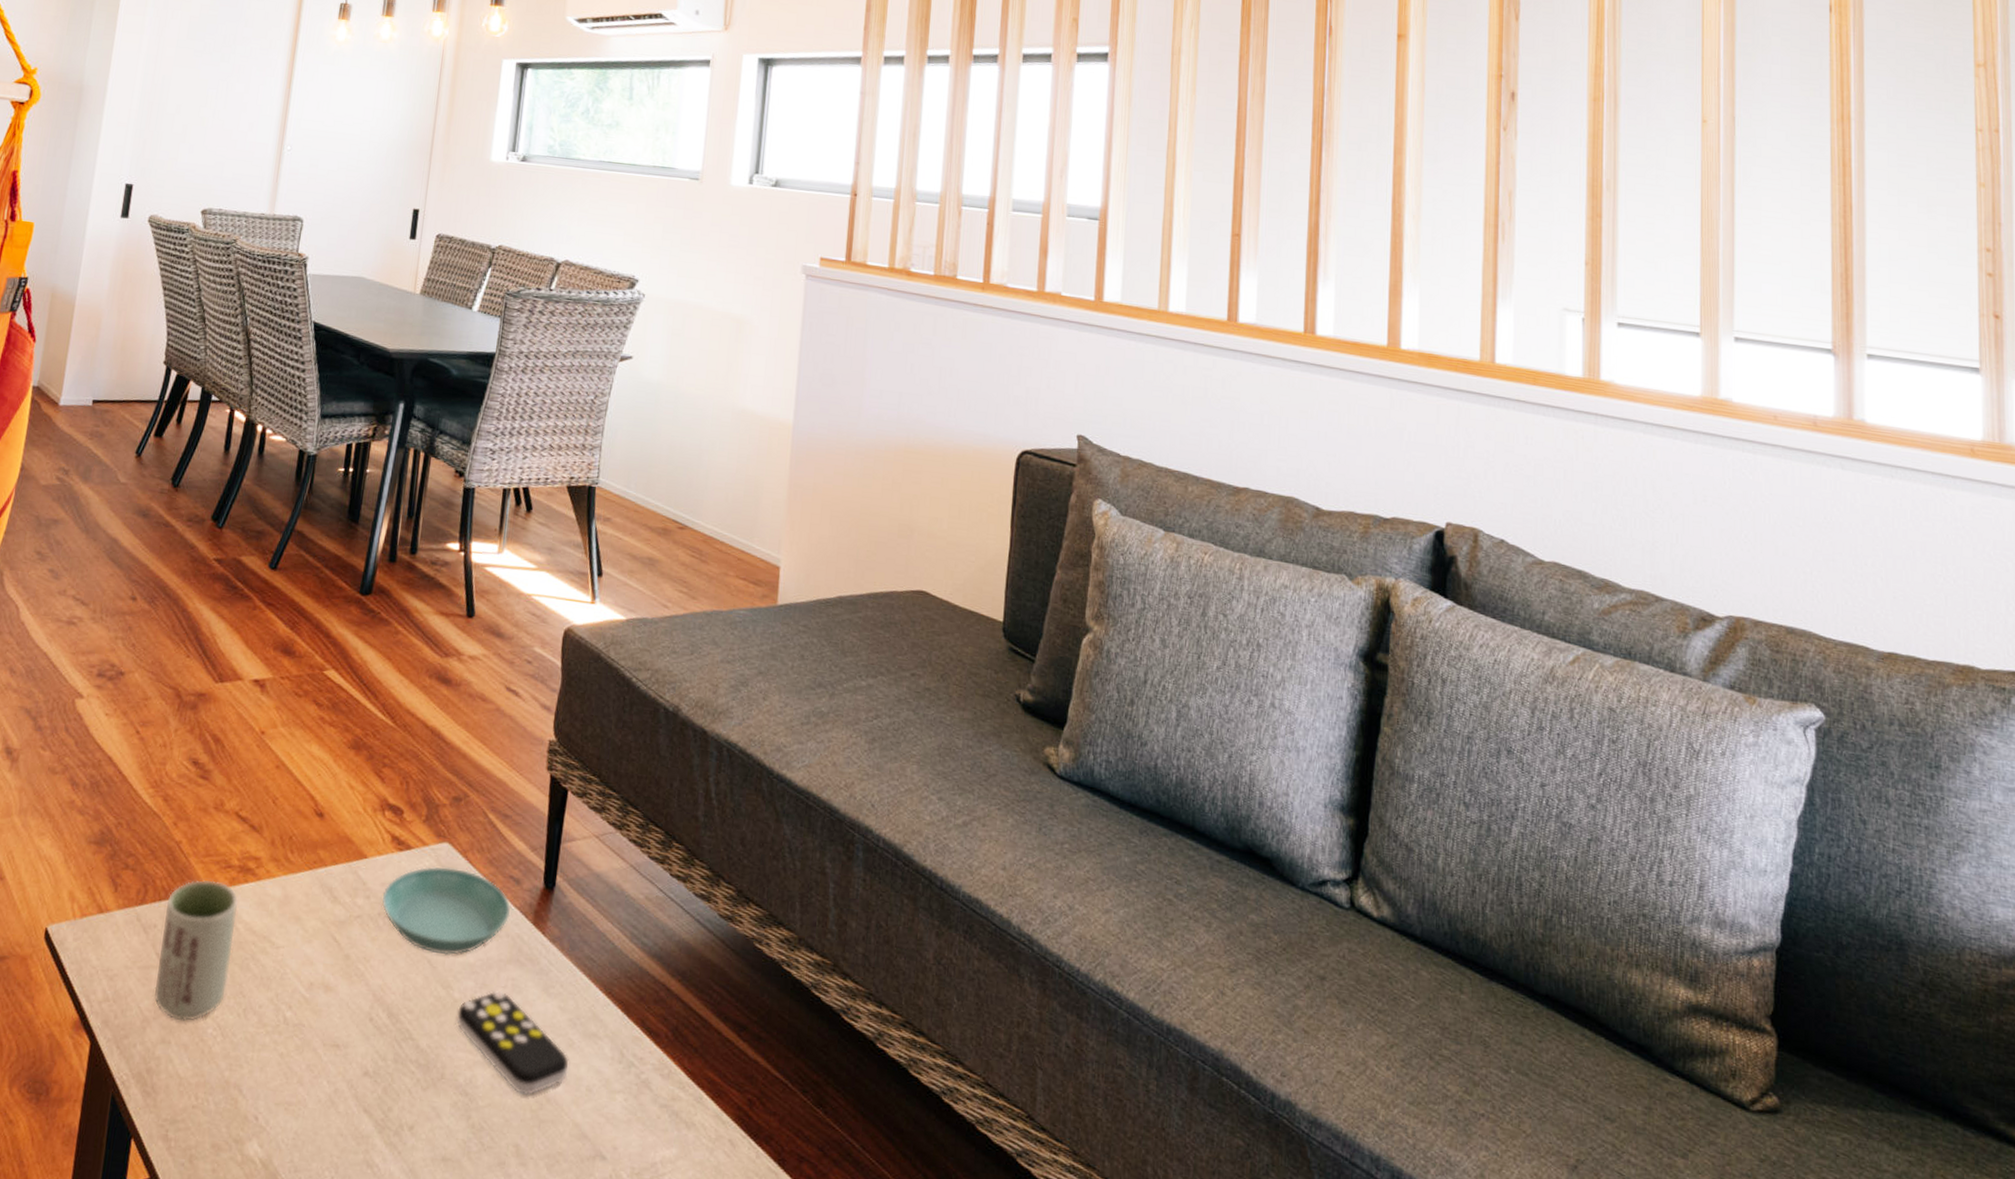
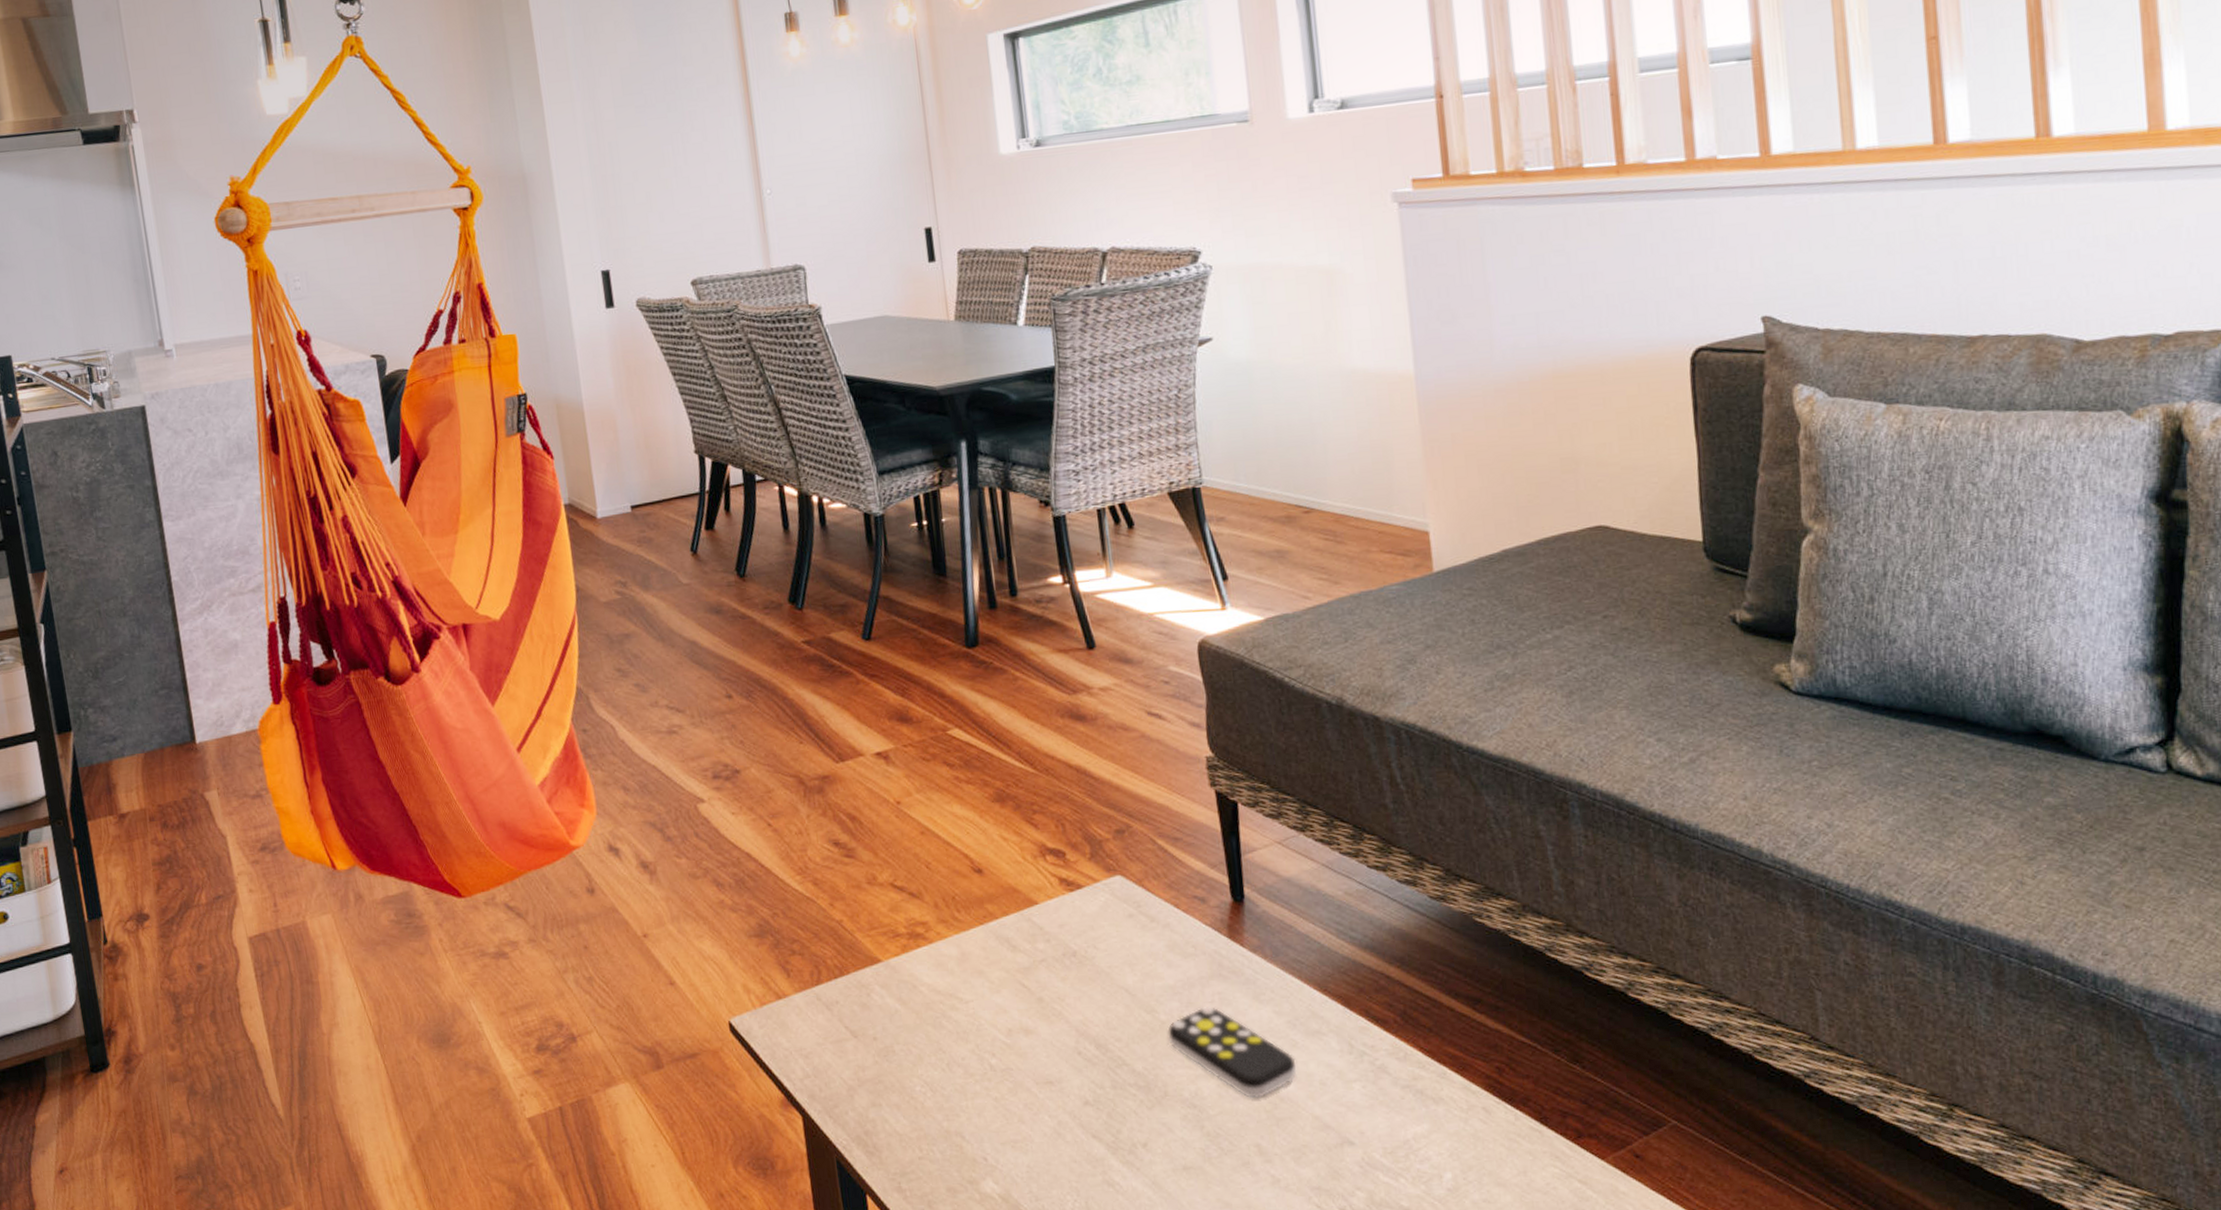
cup: present [153,879,238,1022] -> none [843,950,925,1085]
saucer: present [381,867,511,956] -> none [1062,898,1203,982]

